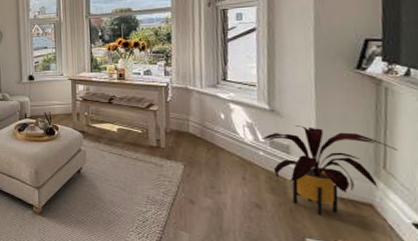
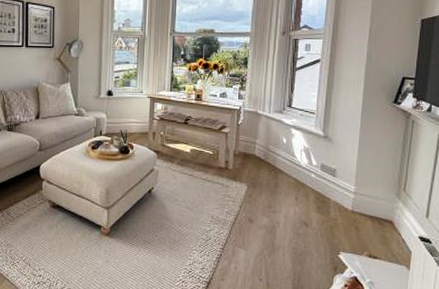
house plant: present [260,125,399,216] -> none [314,151,416,231]

